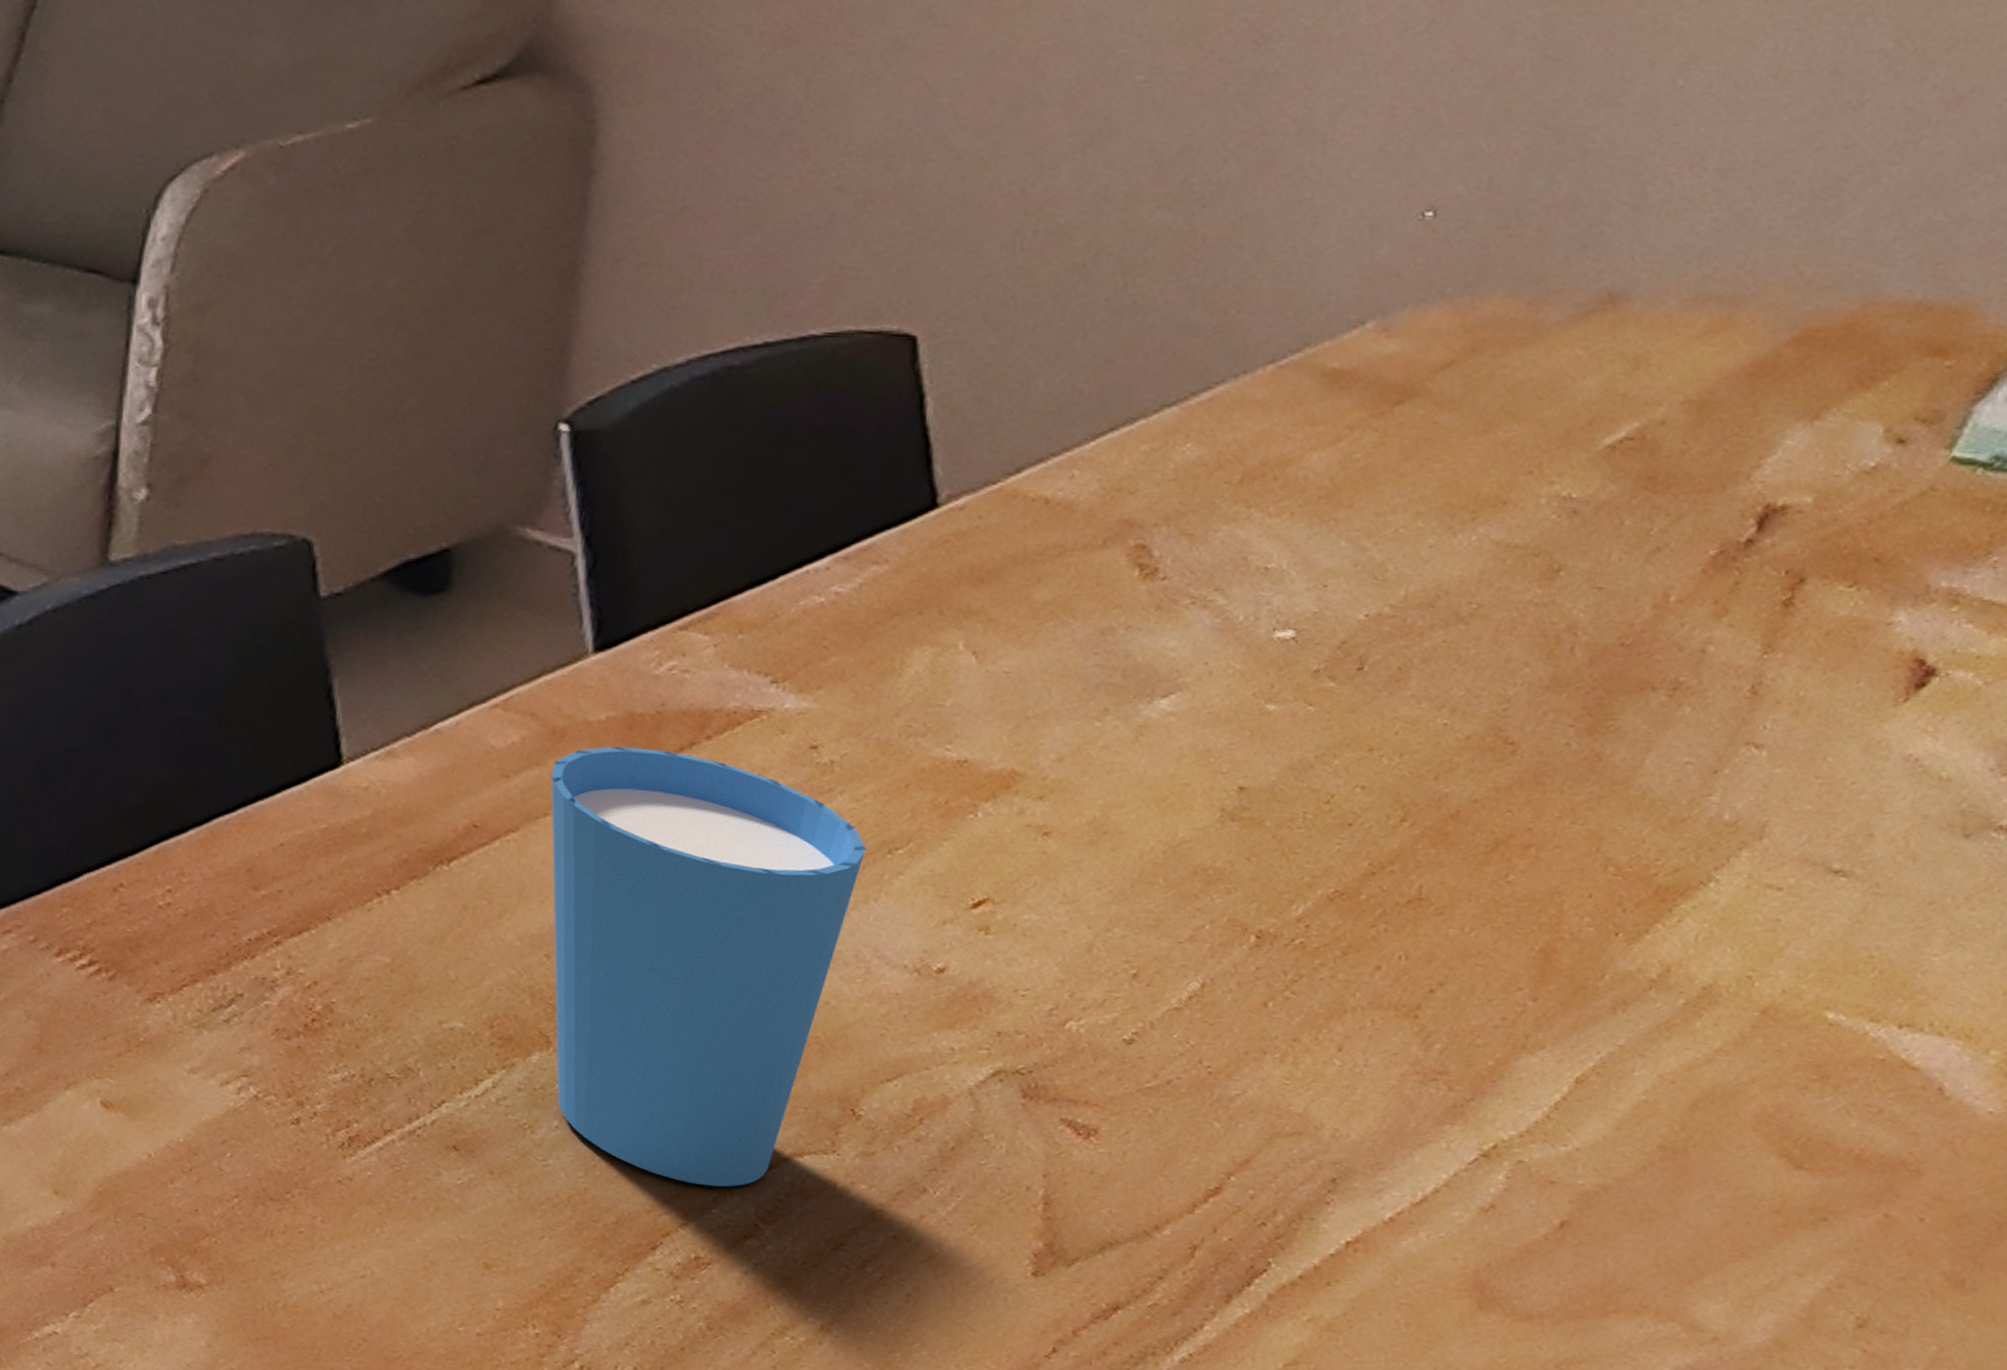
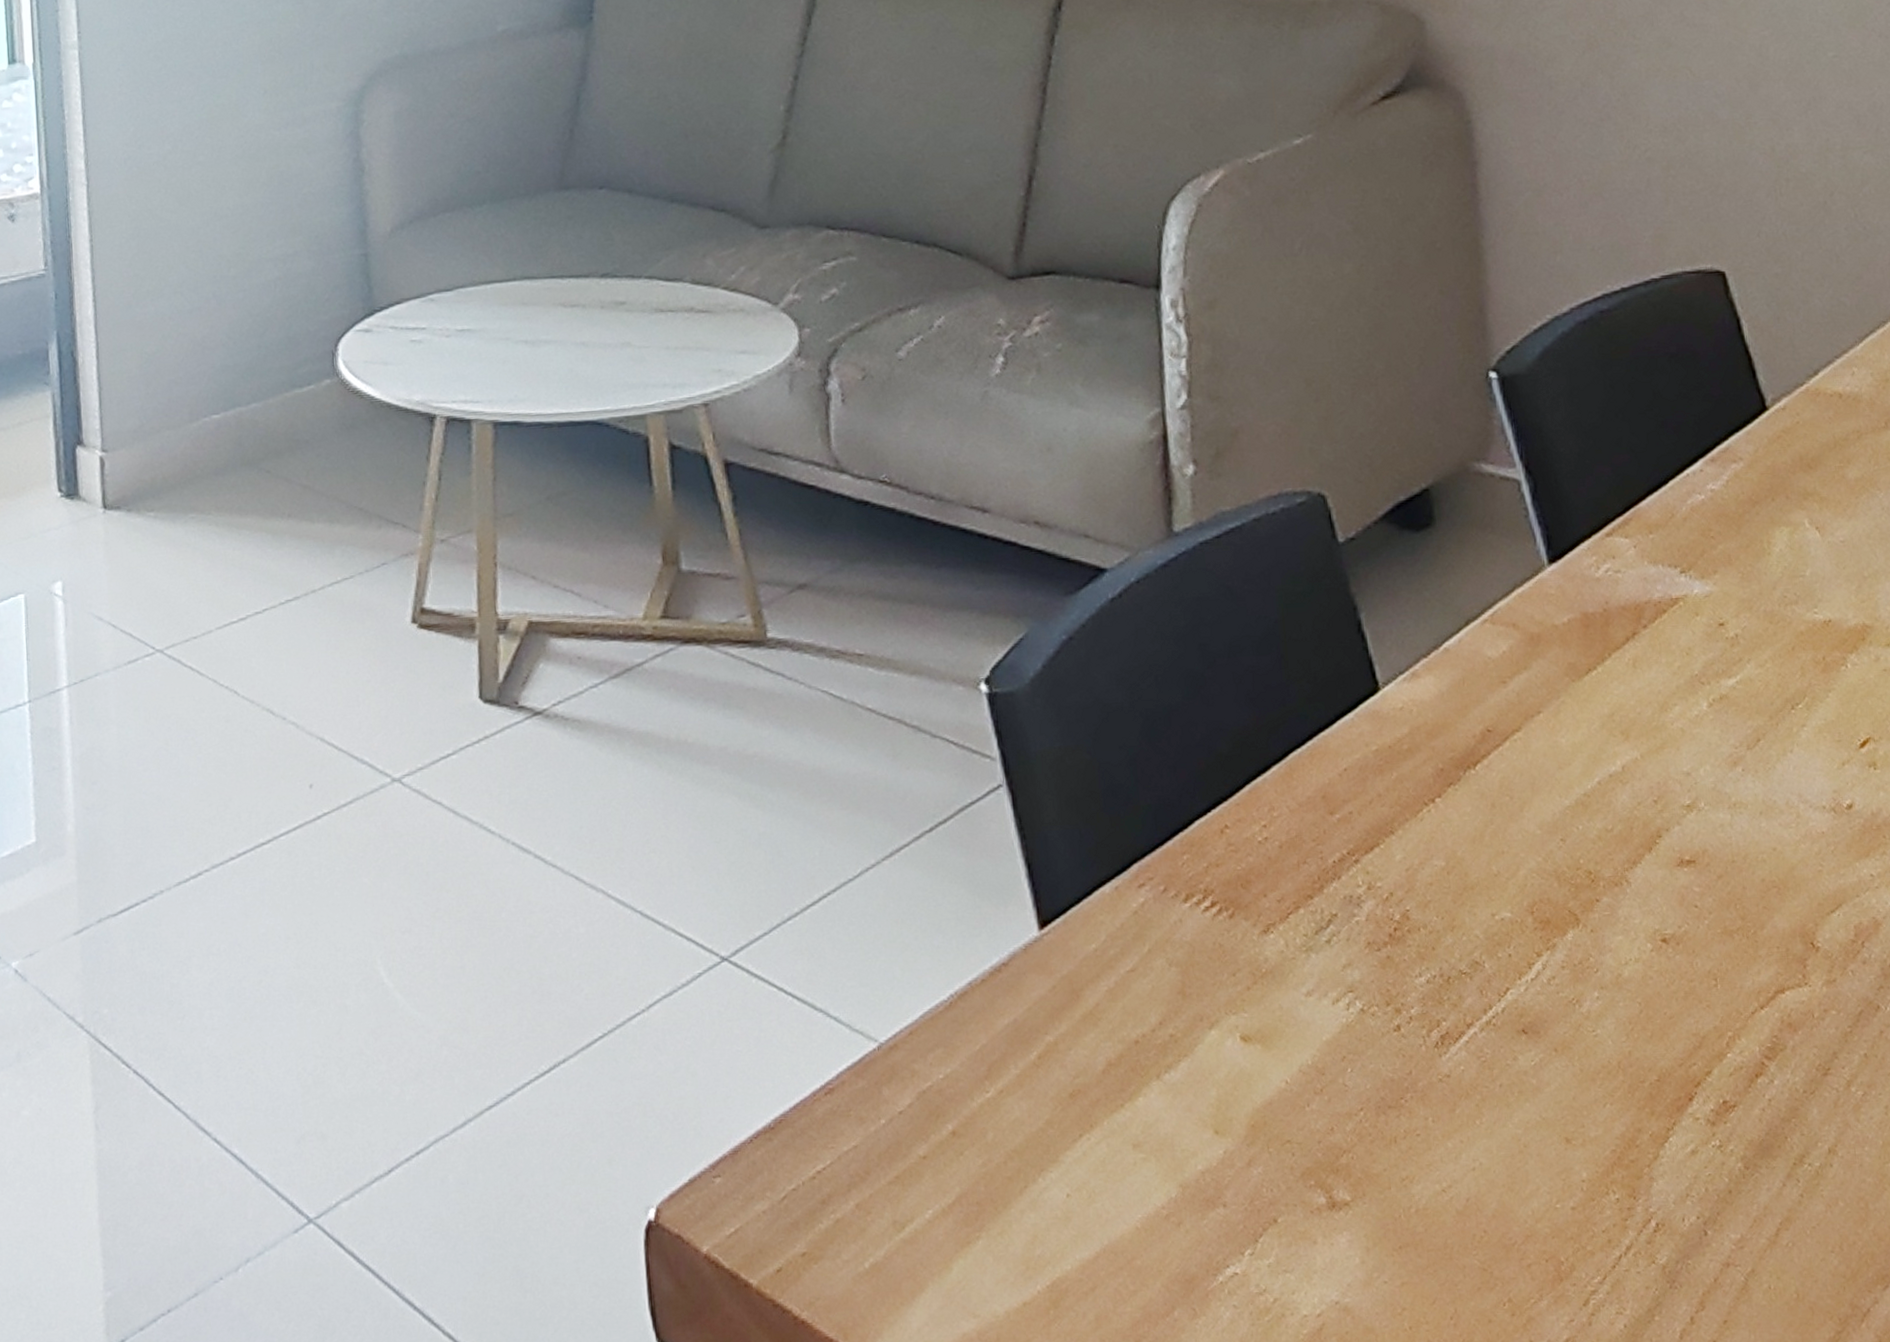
cup: present [550,746,868,1187] -> none [1536,642,1777,1033]

